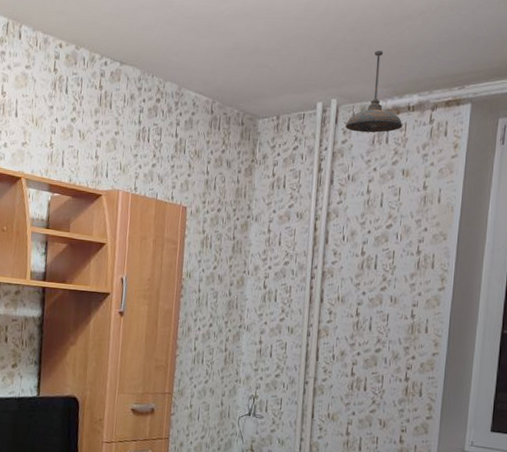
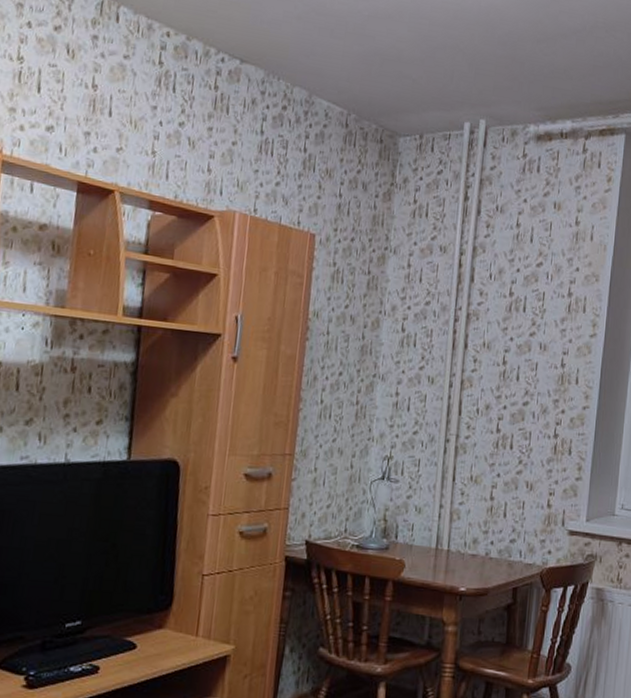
pendant light: present [345,51,403,133] -> none [494,69,555,161]

